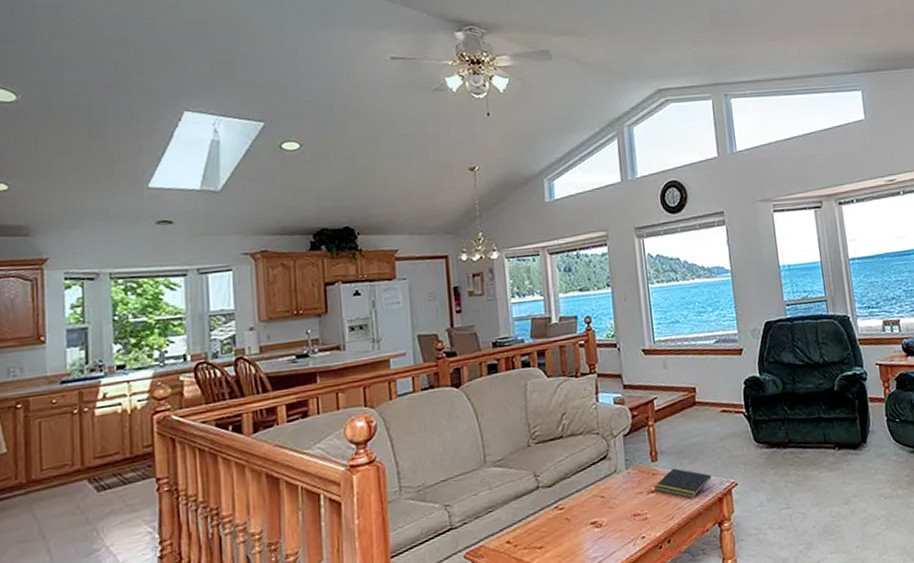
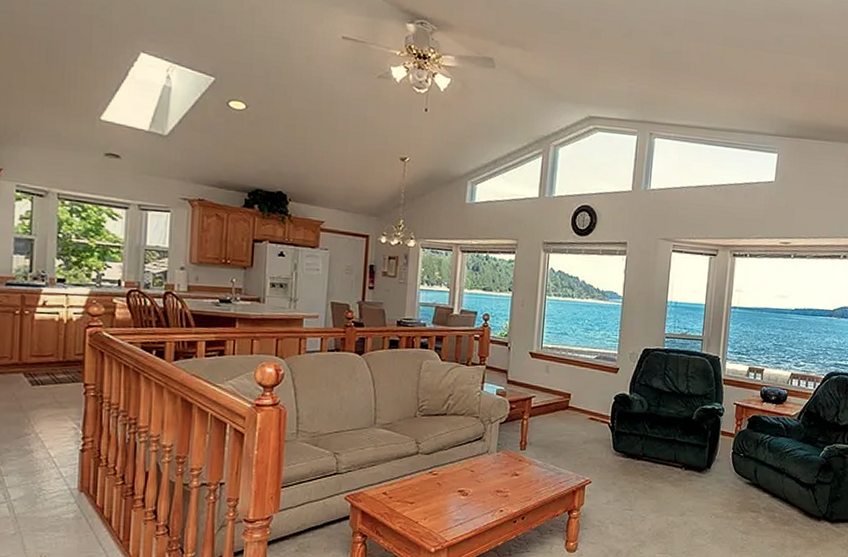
notepad: present [654,468,712,499] -> none [519,459,570,487]

